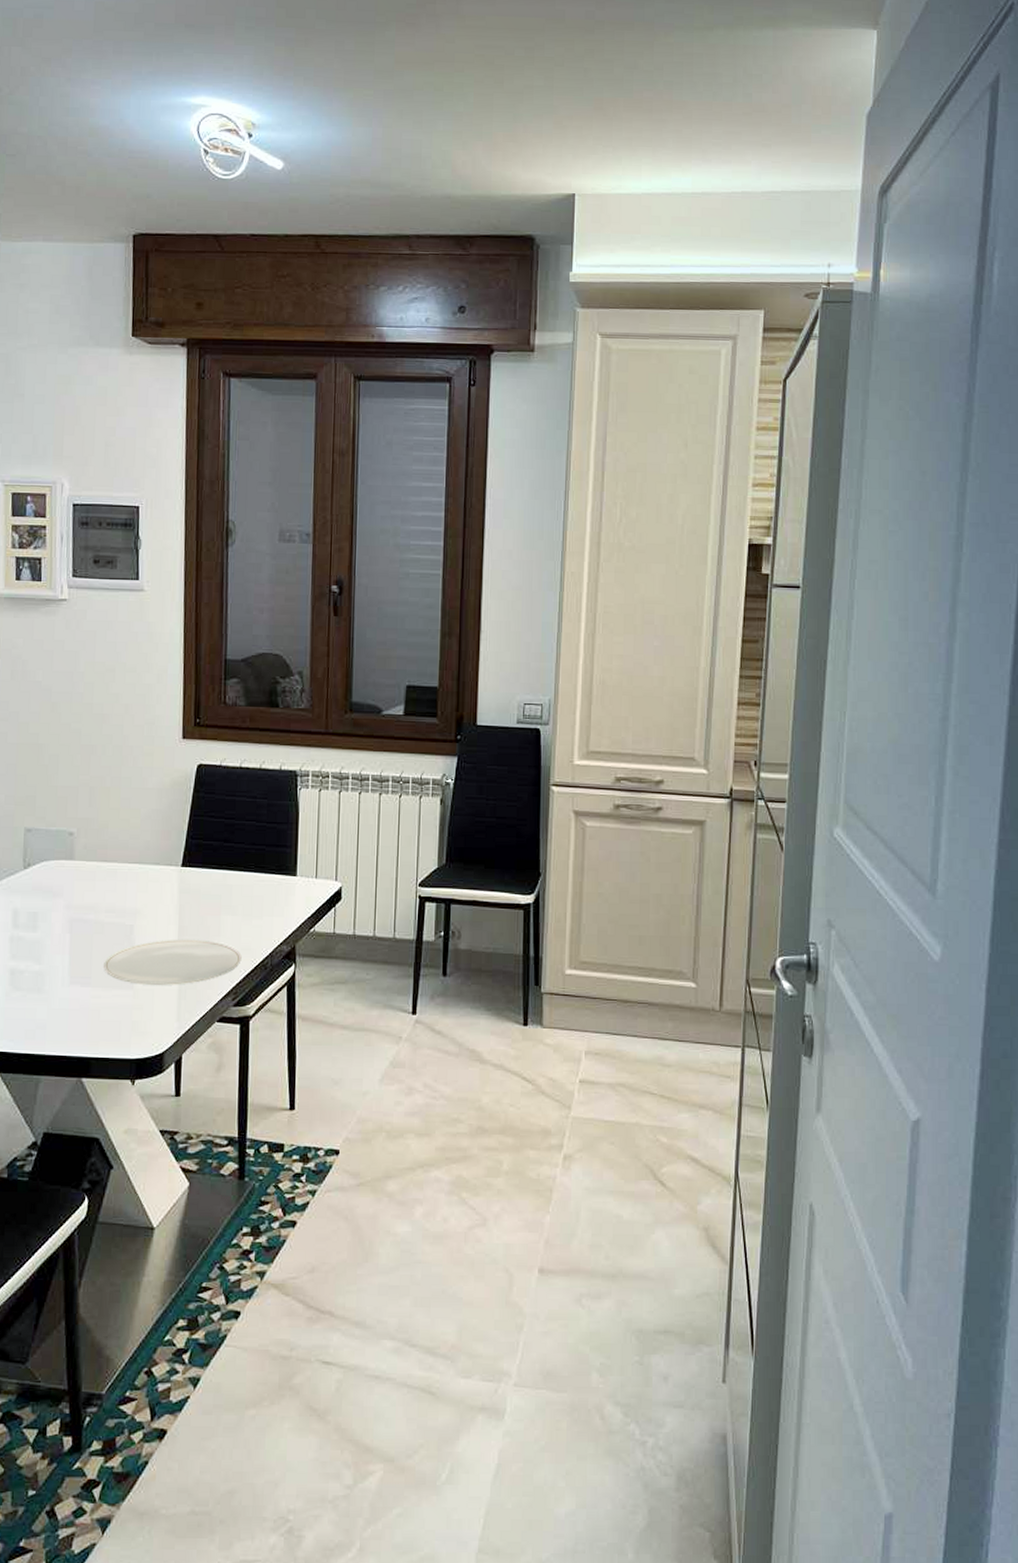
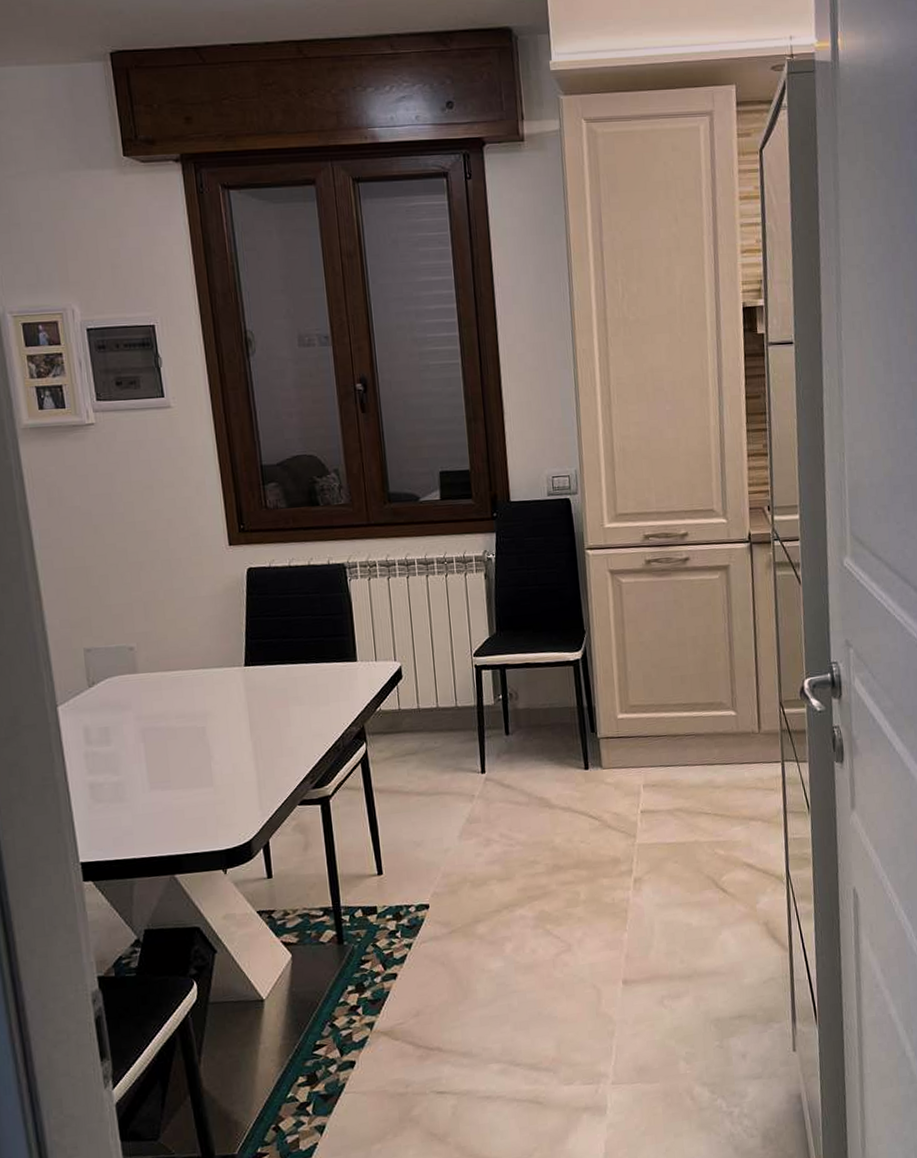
plate: present [104,939,242,985] -> none [181,731,315,782]

